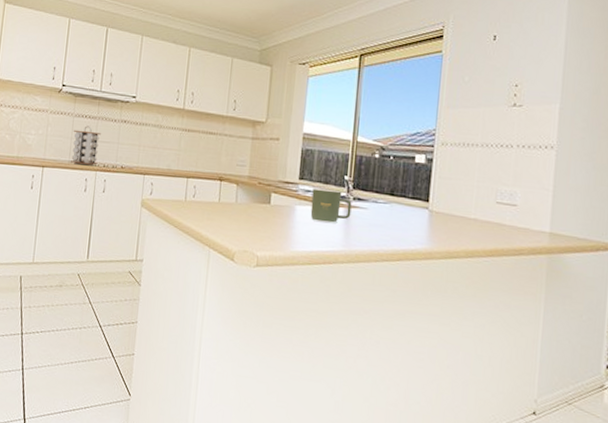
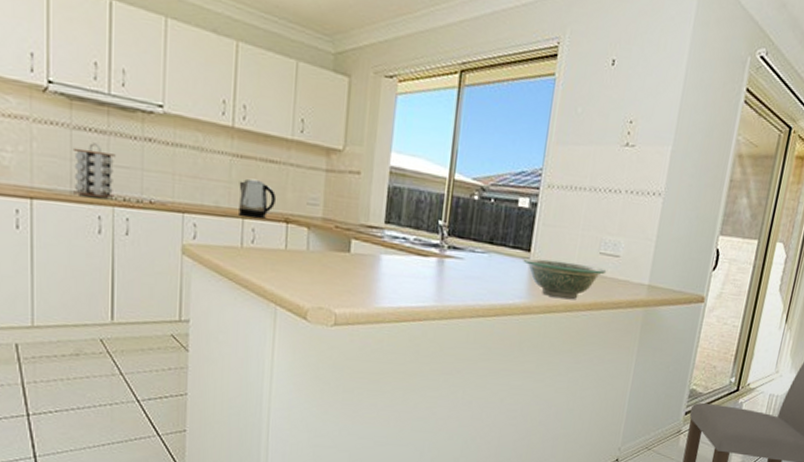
kettle: none [184,147,214,179] -> present [237,178,277,220]
mug: present [310,188,352,224] -> none [398,233,446,276]
bowl: none [422,207,505,246] -> present [523,257,607,300]

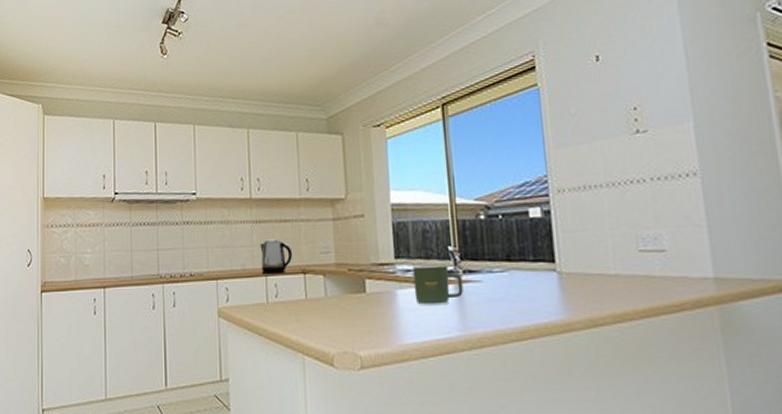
spice rack: present [72,143,116,199] -> none [132,234,164,280]
mug: none [398,233,446,276] -> present [413,264,463,306]
bowl: present [523,257,607,300] -> none [548,266,654,309]

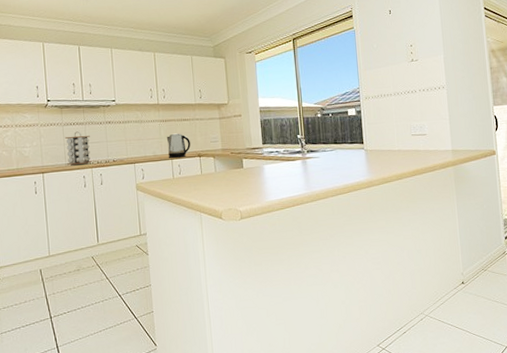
spice rack: none [132,234,164,280] -> present [64,131,92,166]
mug: present [413,264,463,306] -> none [274,147,307,175]

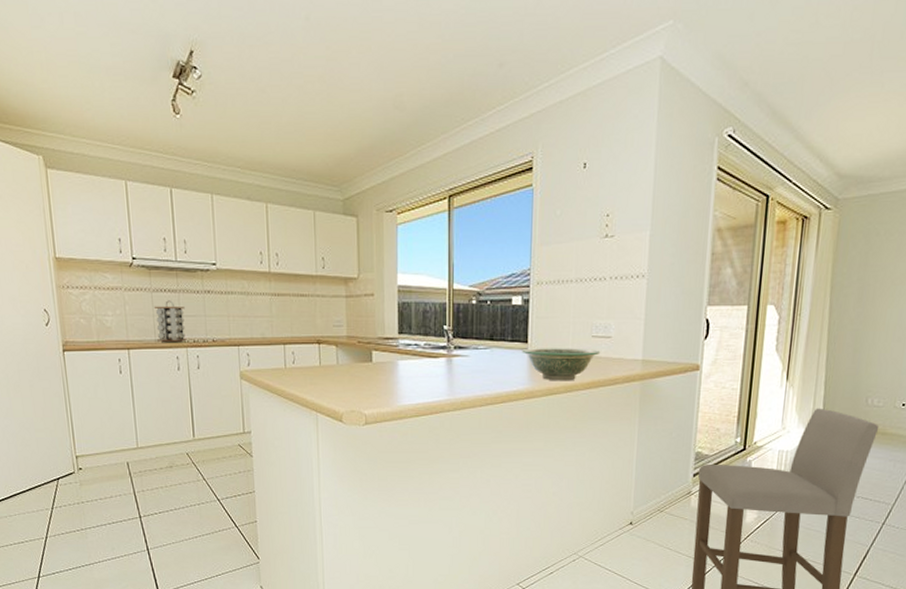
kettle: present [166,133,191,159] -> none [278,311,309,344]
bowl: none [359,144,420,172] -> present [522,348,601,381]

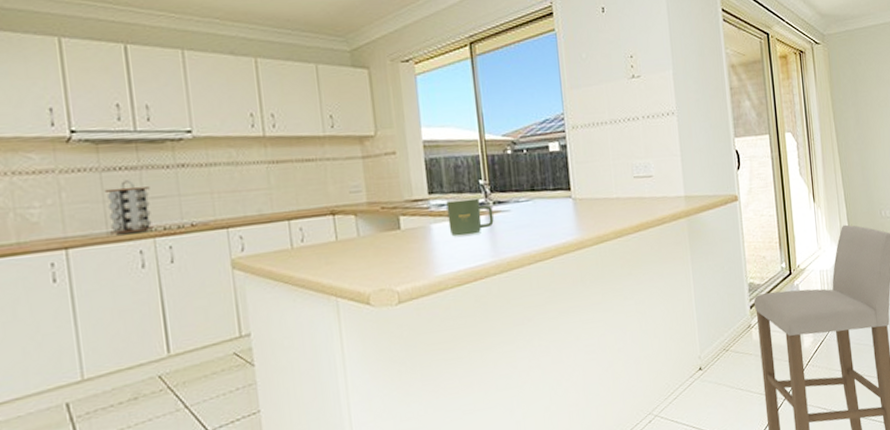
mug: none [413,340,453,375] -> present [446,197,494,238]
bowl: present [522,348,601,381] -> none [565,190,645,228]

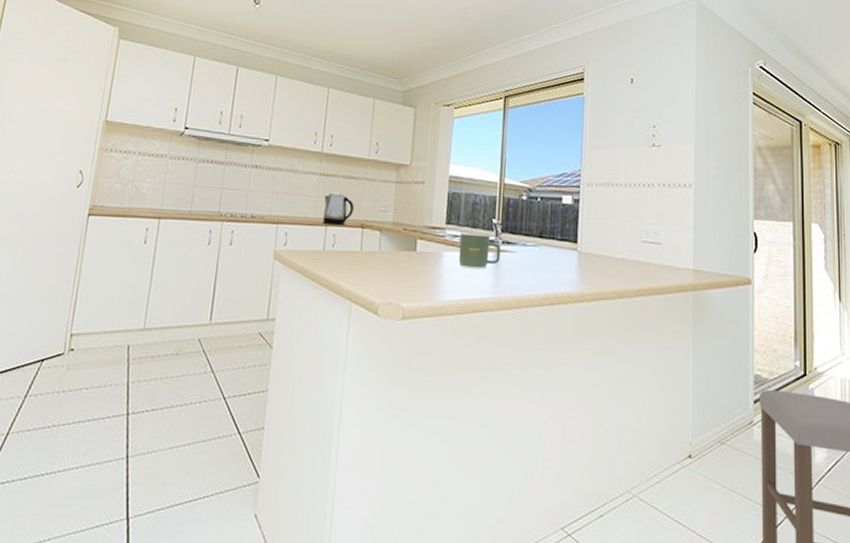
spice rack: present [104,180,154,235] -> none [191,172,229,216]
kettle: none [279,180,319,220] -> present [322,192,355,226]

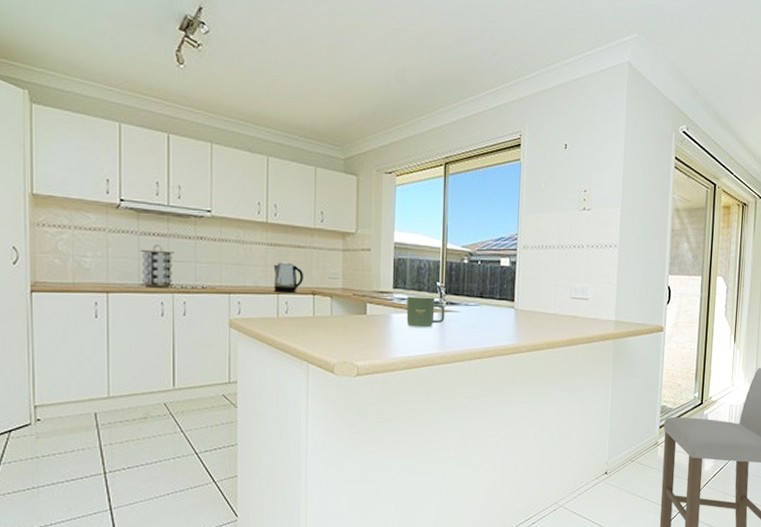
spice rack: none [191,172,229,216] -> present [140,244,174,288]

